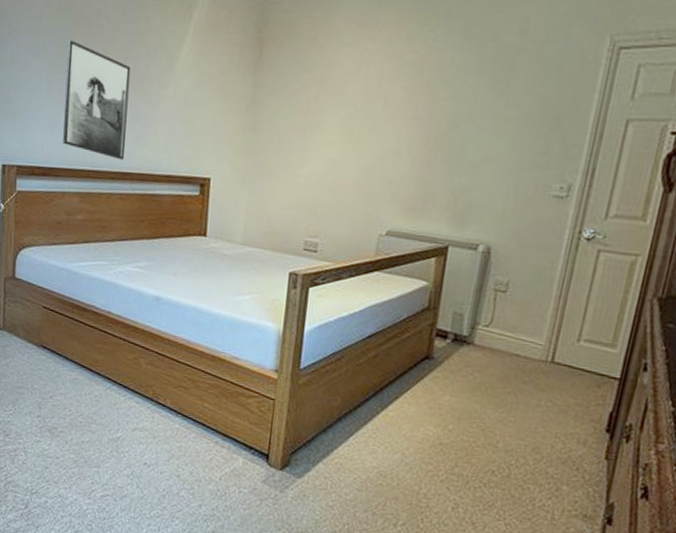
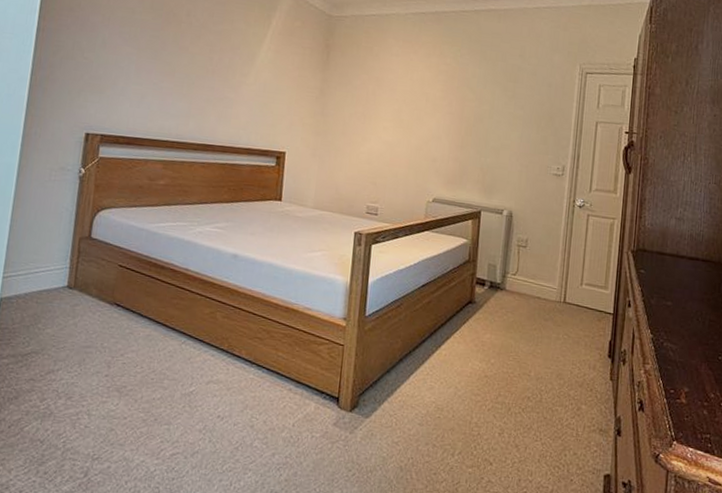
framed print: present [63,40,131,160] -> none [149,32,216,134]

